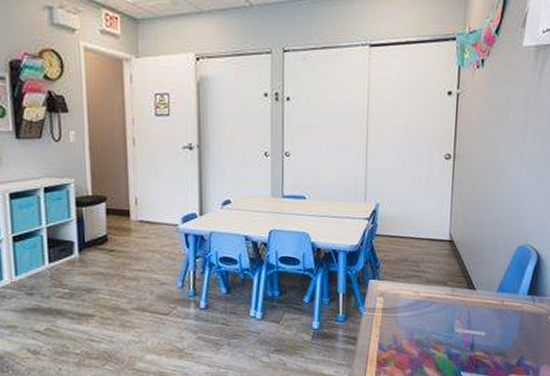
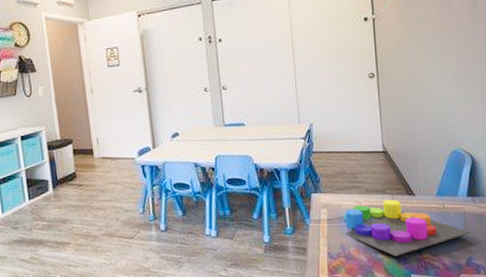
stacking toy: none [398,292,526,352] -> present [343,199,471,257]

